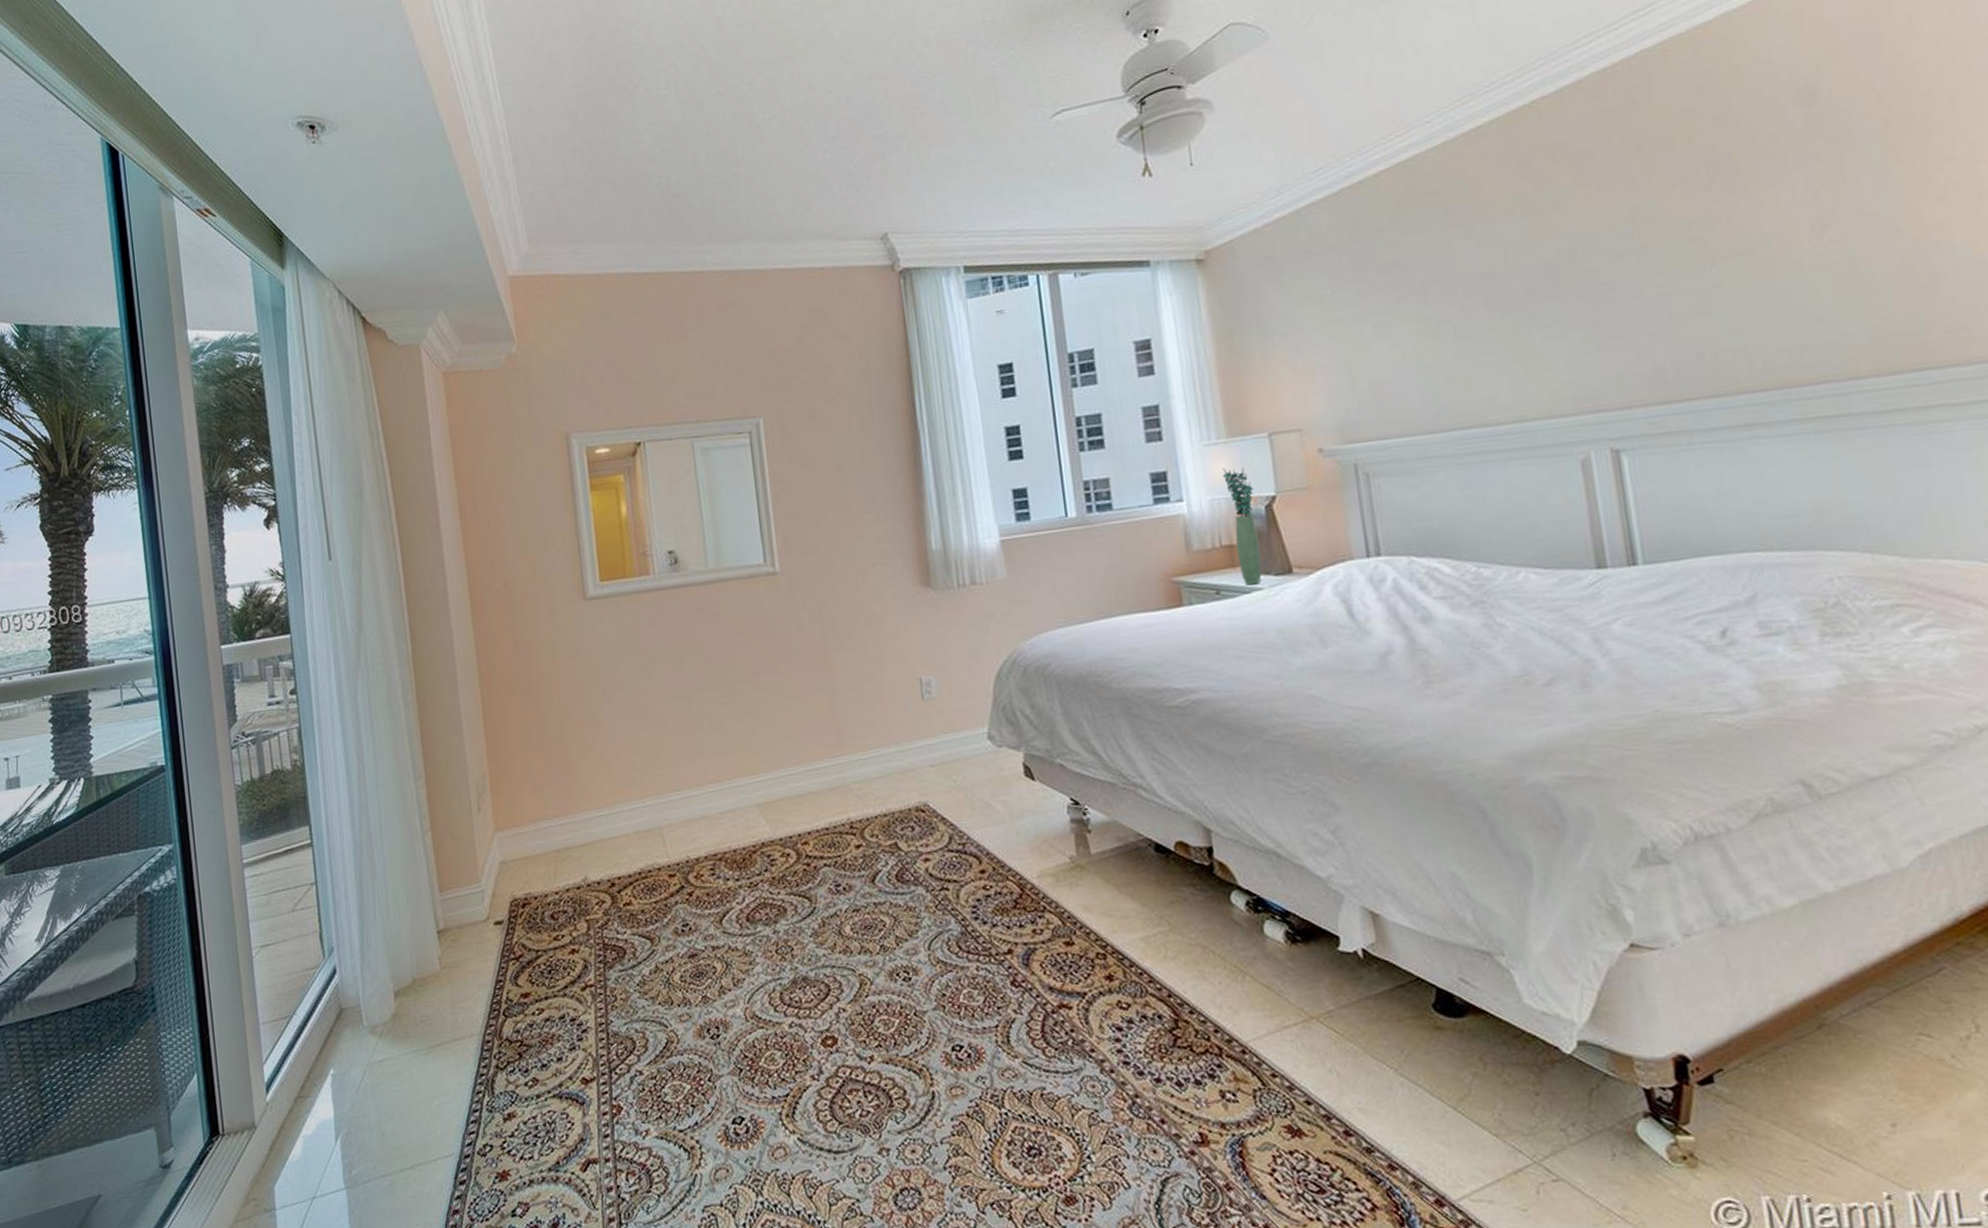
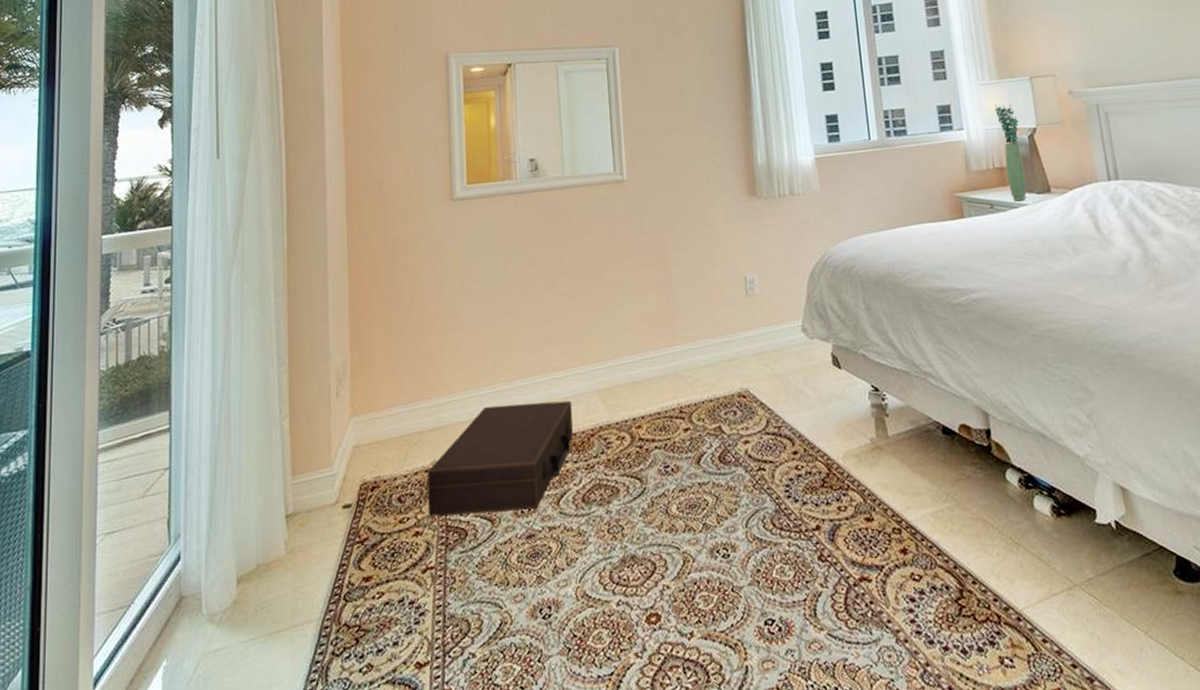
suitcase: none [579,815,733,934] -> present [427,400,573,517]

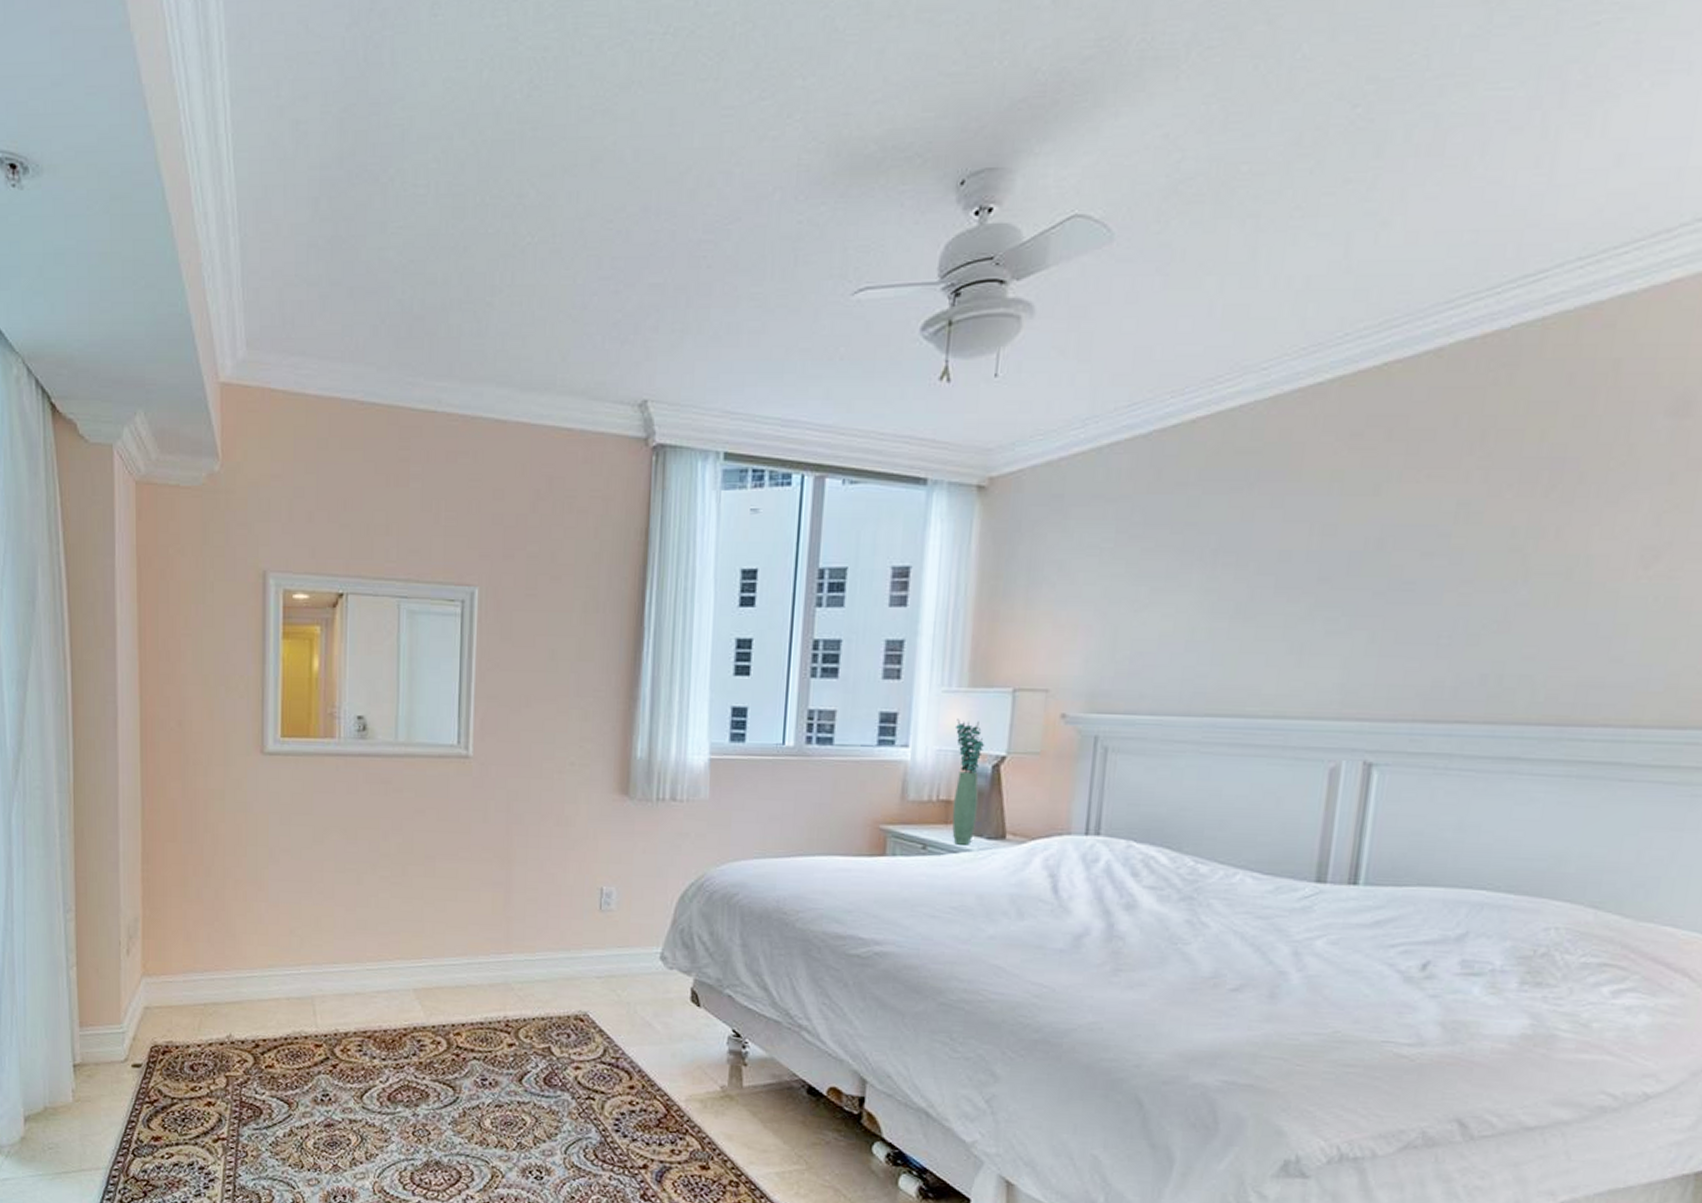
suitcase: present [427,400,573,517] -> none [221,987,385,1099]

